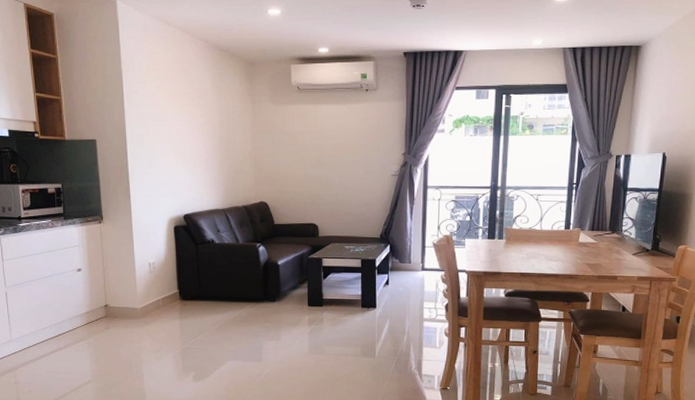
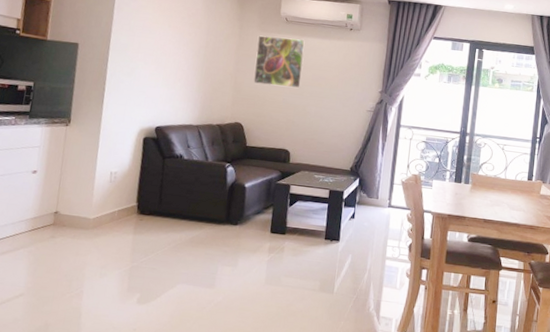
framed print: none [272,108,322,160] -> present [253,35,306,88]

